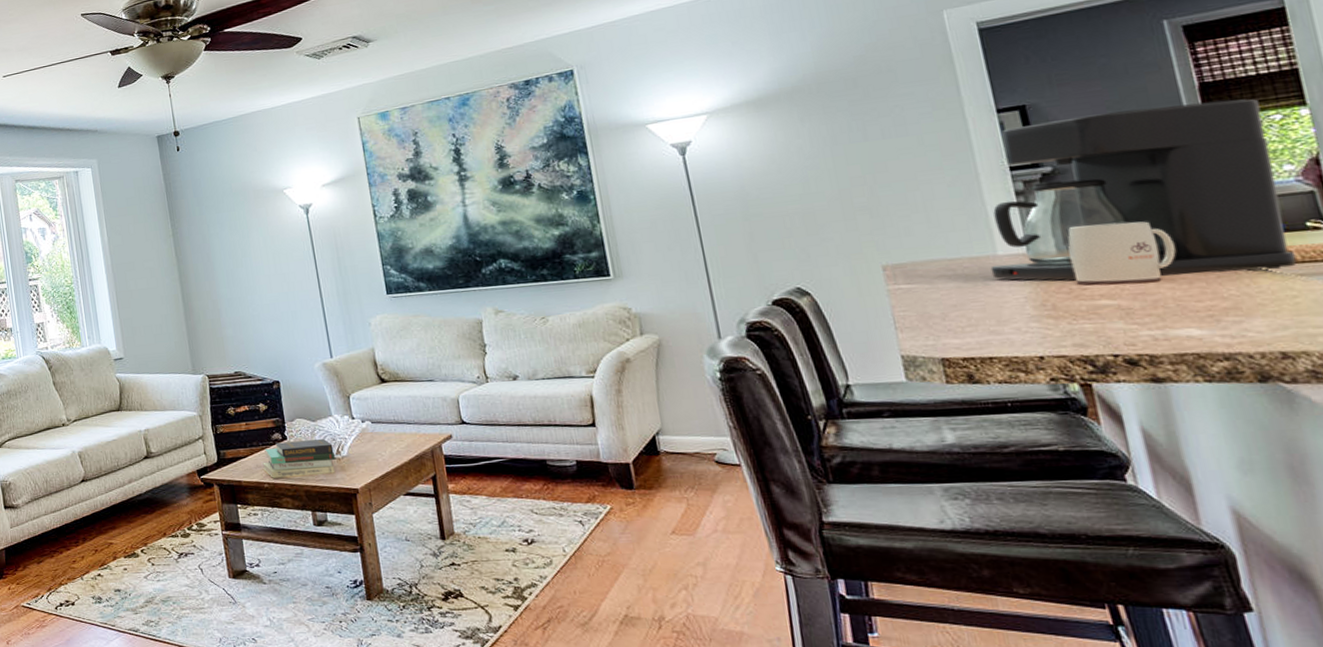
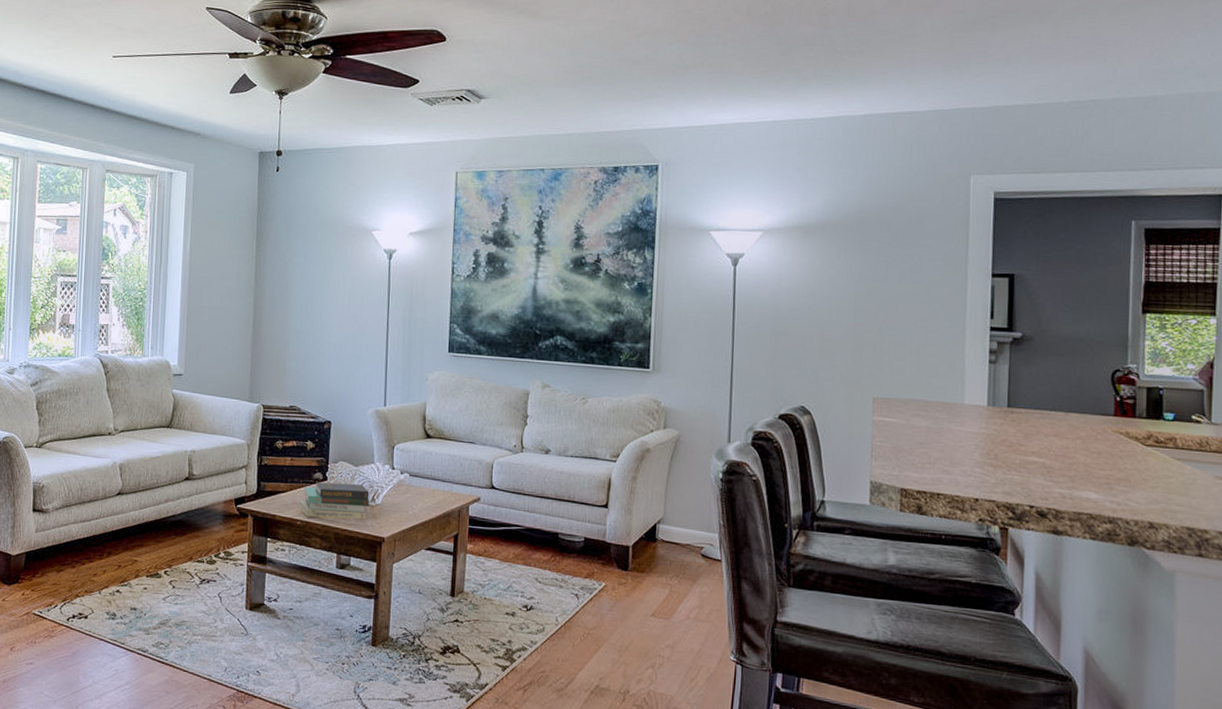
coffee maker: present [990,99,1297,281] -> none [955,292,1183,452]
mug: present [1067,221,1176,286] -> none [1016,388,1095,448]

